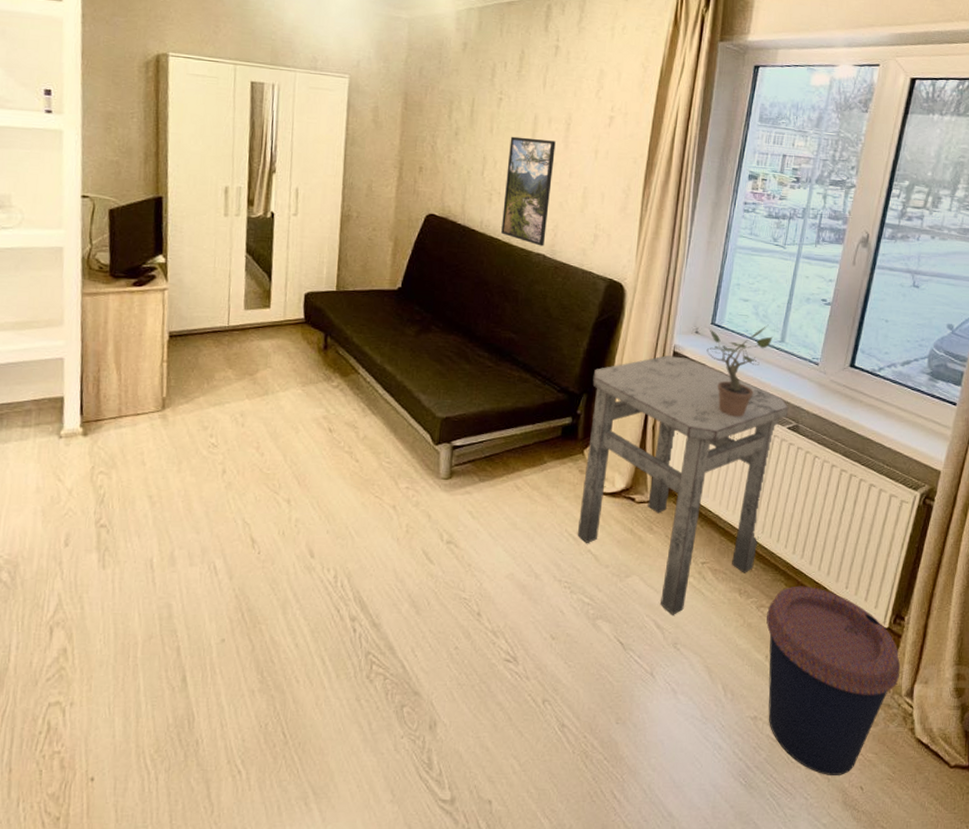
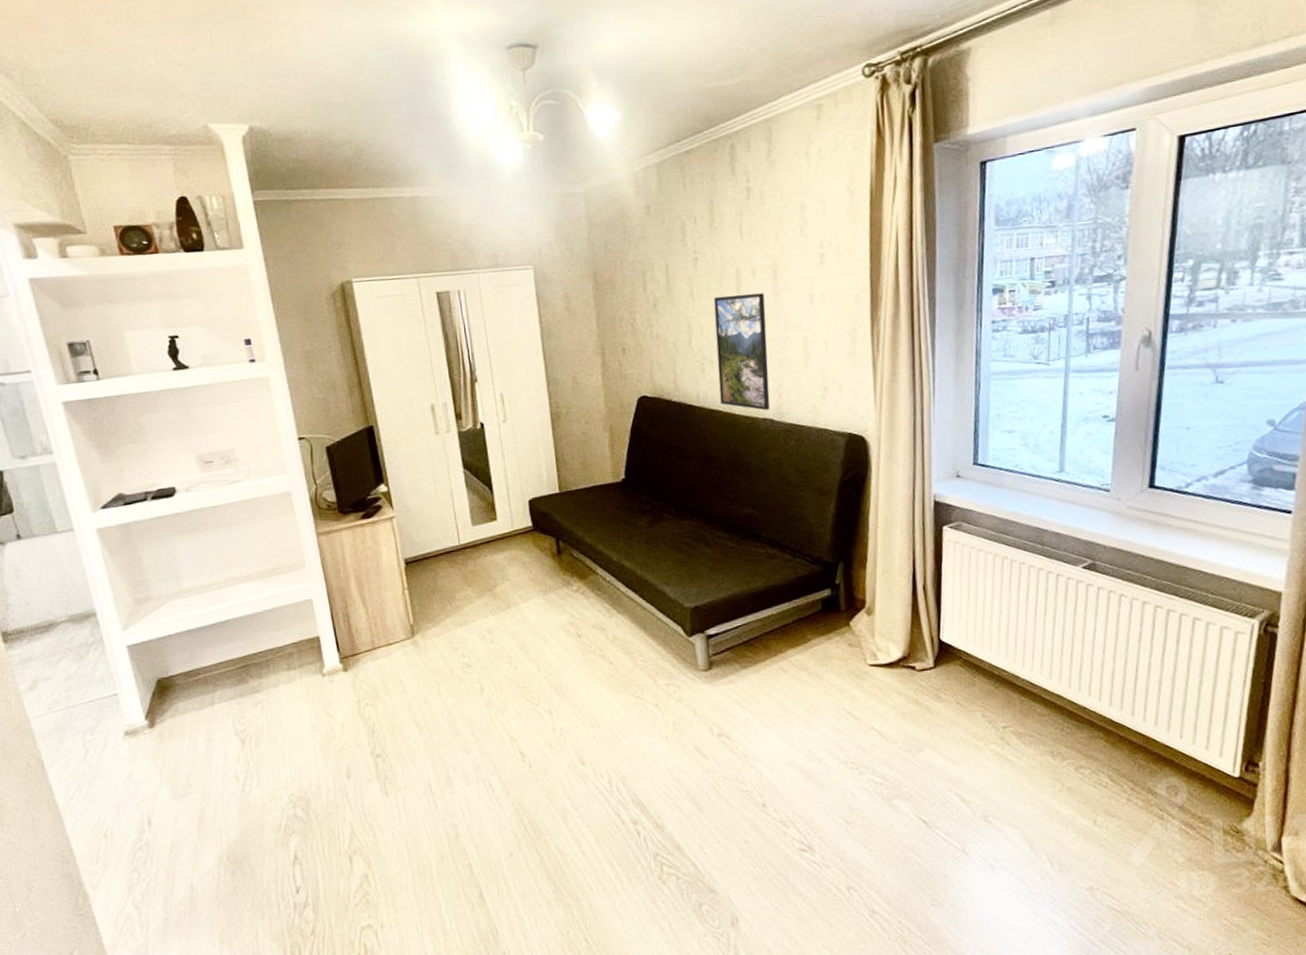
side table: present [577,355,789,615] -> none [847,506,1081,787]
potted plant: present [706,324,774,417] -> none [971,455,1050,564]
coffee cup: present [766,586,901,775] -> none [1088,740,1262,945]

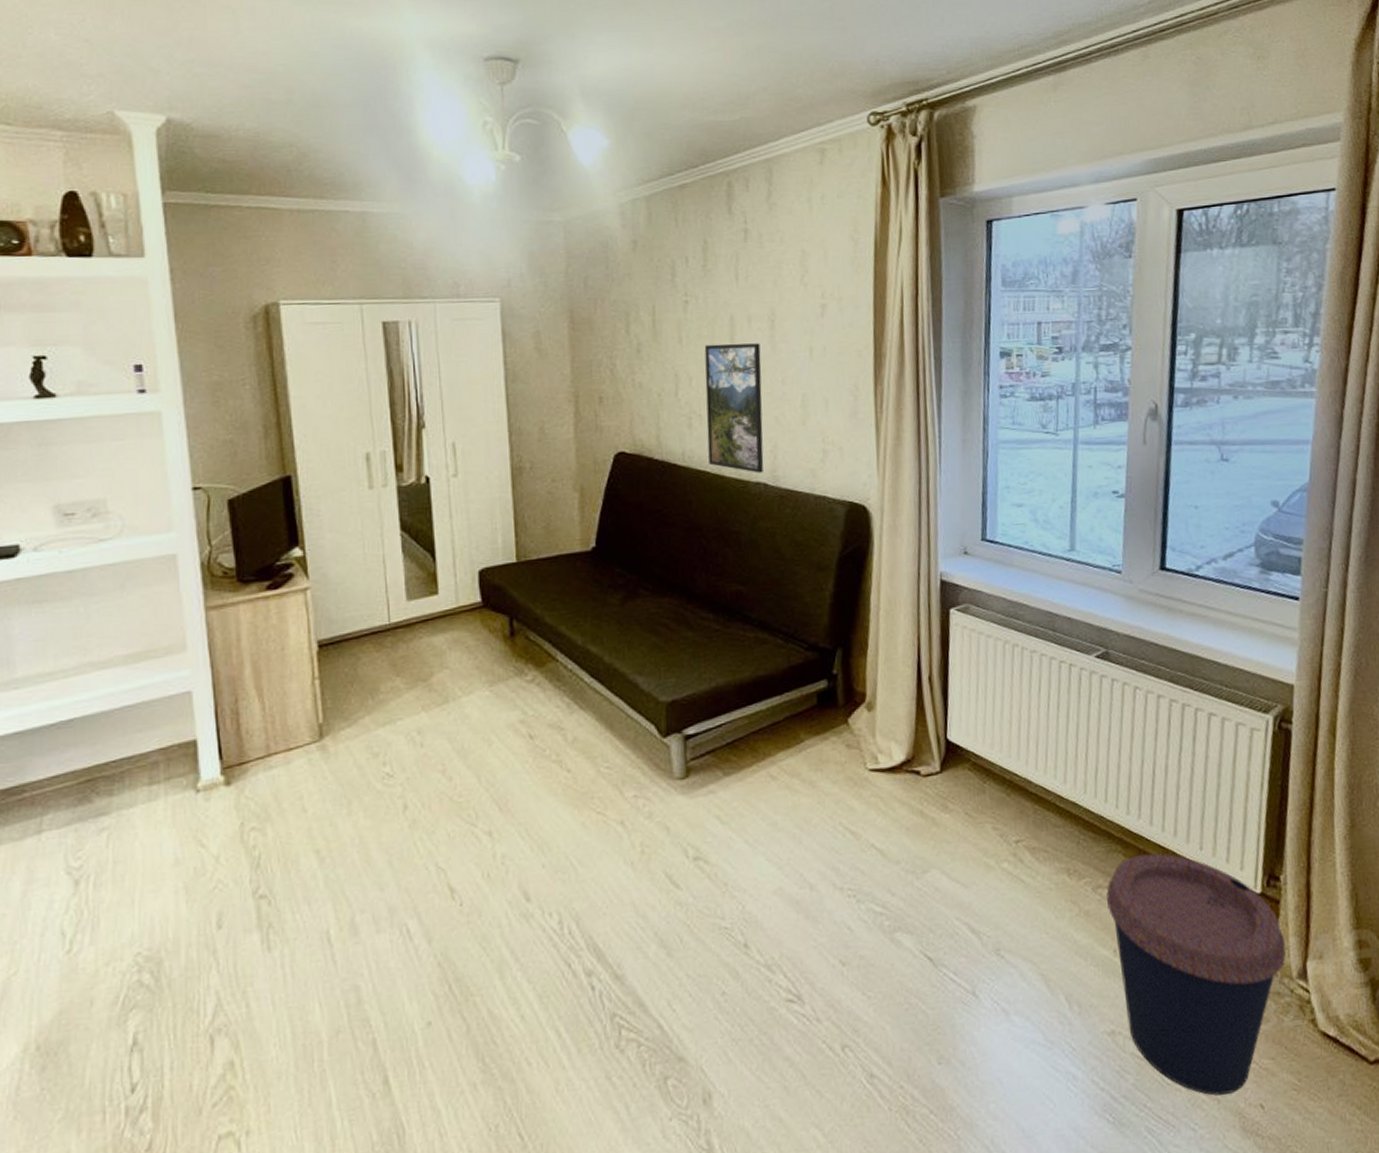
coffee cup: none [1088,740,1262,945] -> present [1106,853,1286,1096]

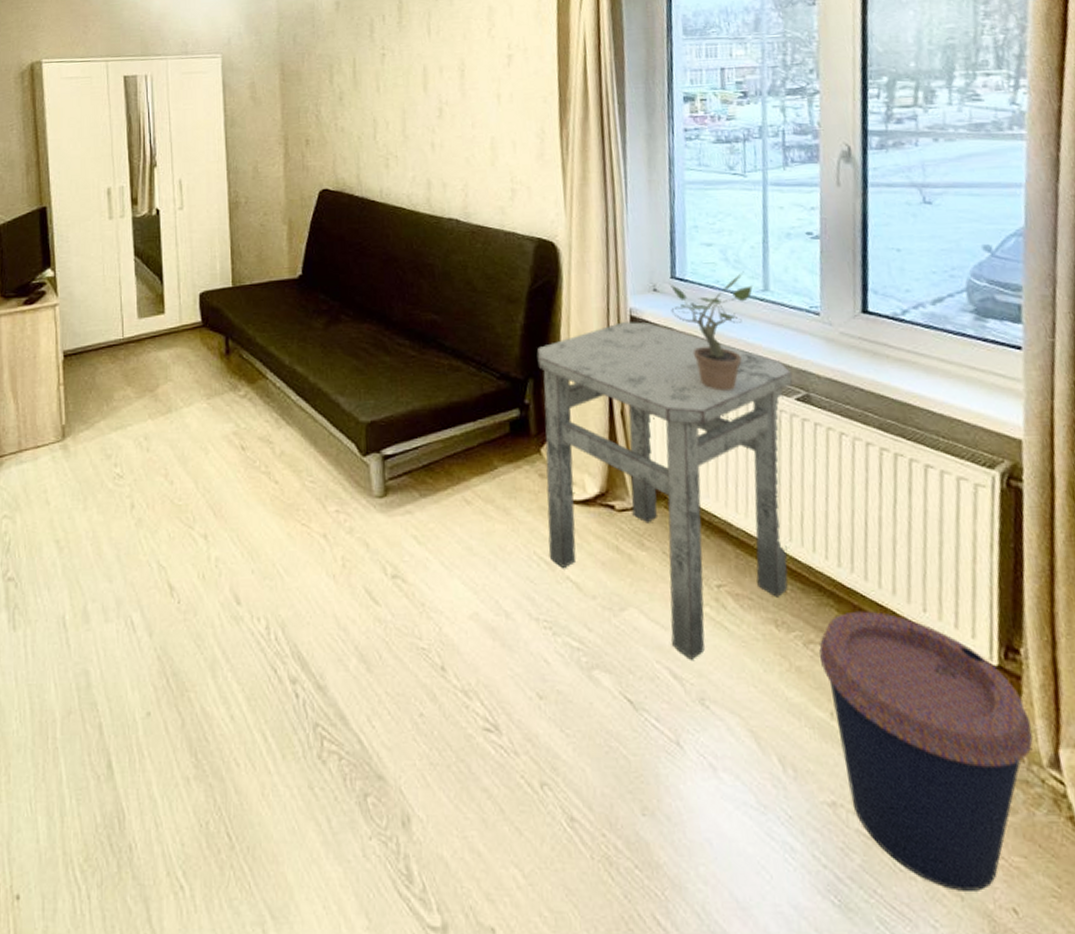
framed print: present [704,343,764,473] -> none [400,91,456,210]
side table: none [846,586,1094,914] -> present [537,322,793,660]
potted plant: none [979,531,1061,652] -> present [669,271,754,391]

